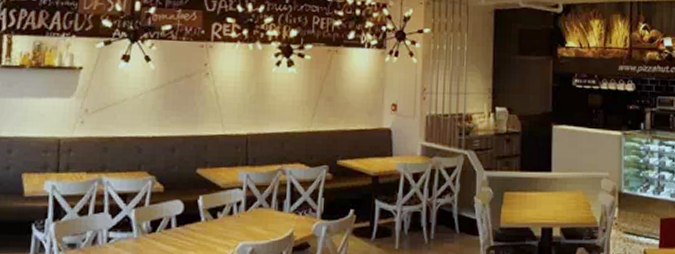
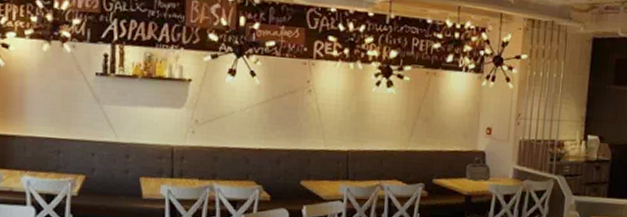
handbag: none [372,133,398,161] -> present [465,155,491,182]

